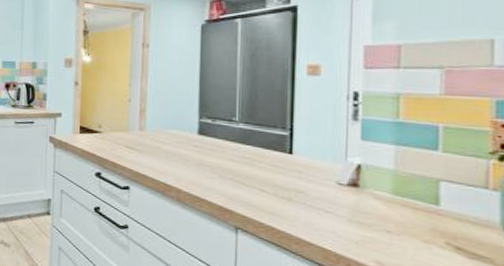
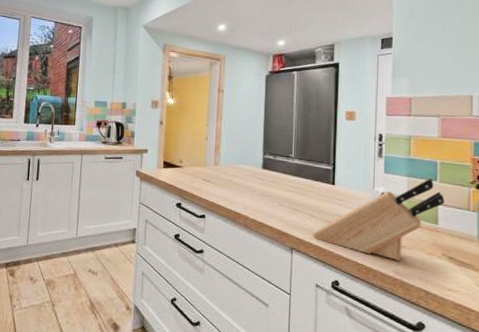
knife block: none [264,146,450,249] -> present [313,178,445,261]

